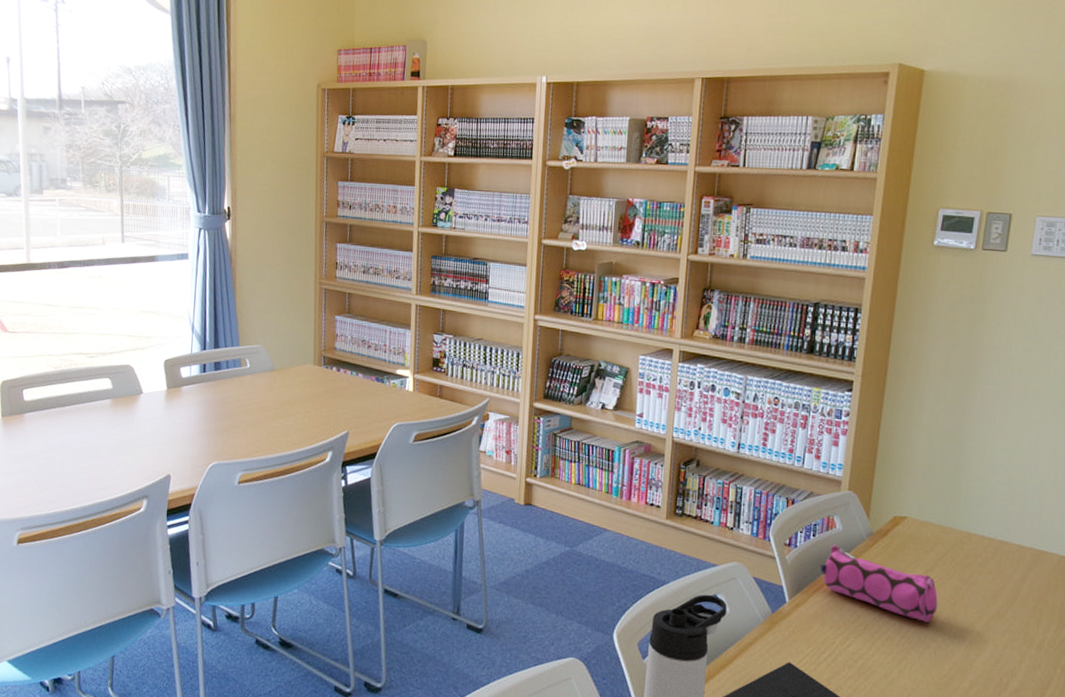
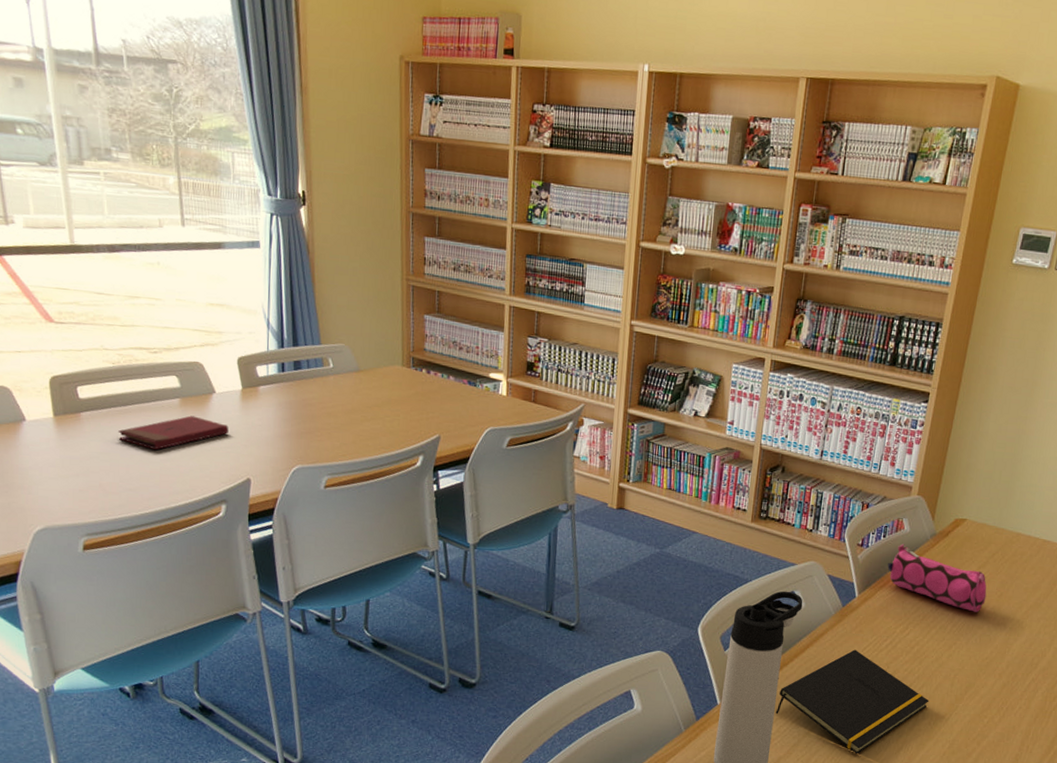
book: none [55,415,153,448] -> present [118,415,229,451]

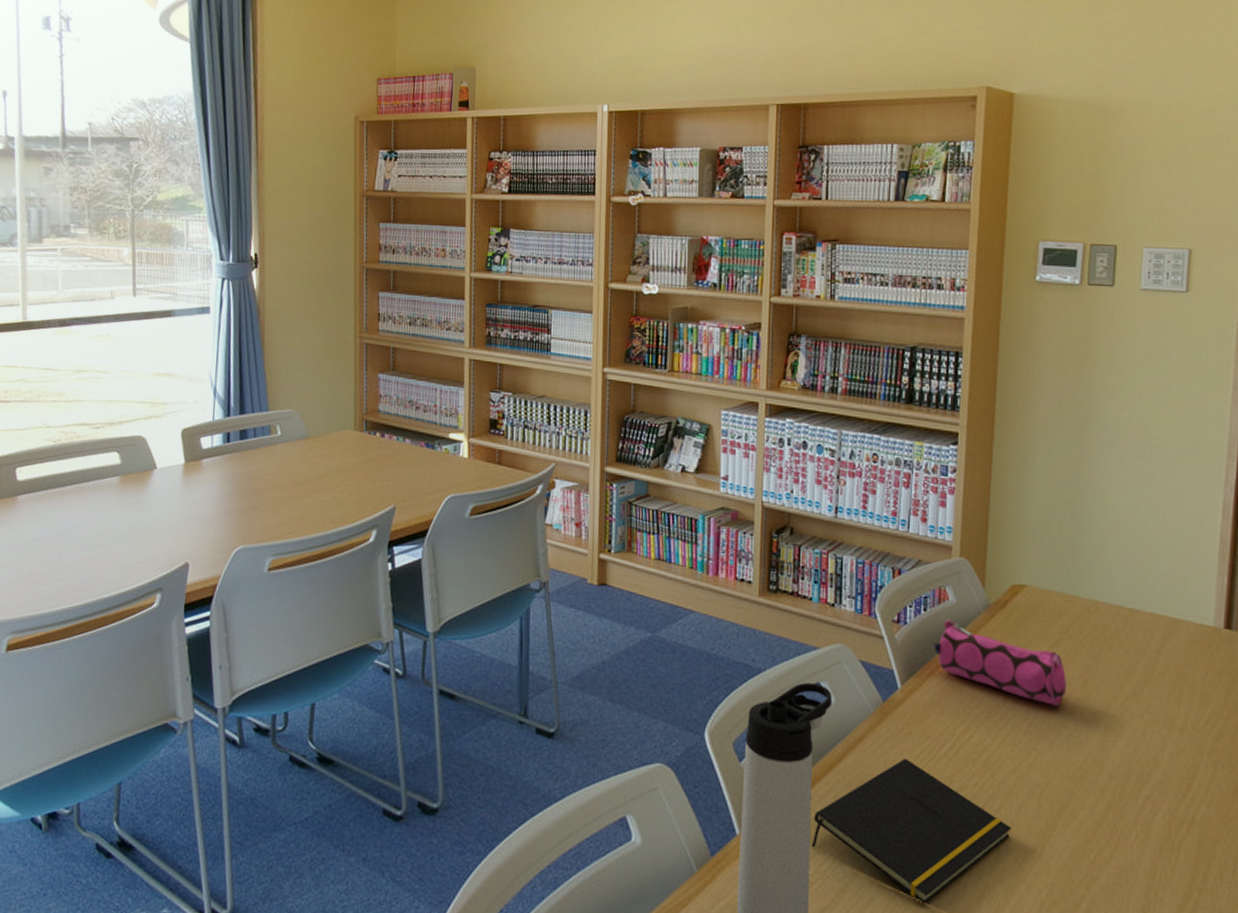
book: present [118,415,229,451] -> none [53,494,169,535]

